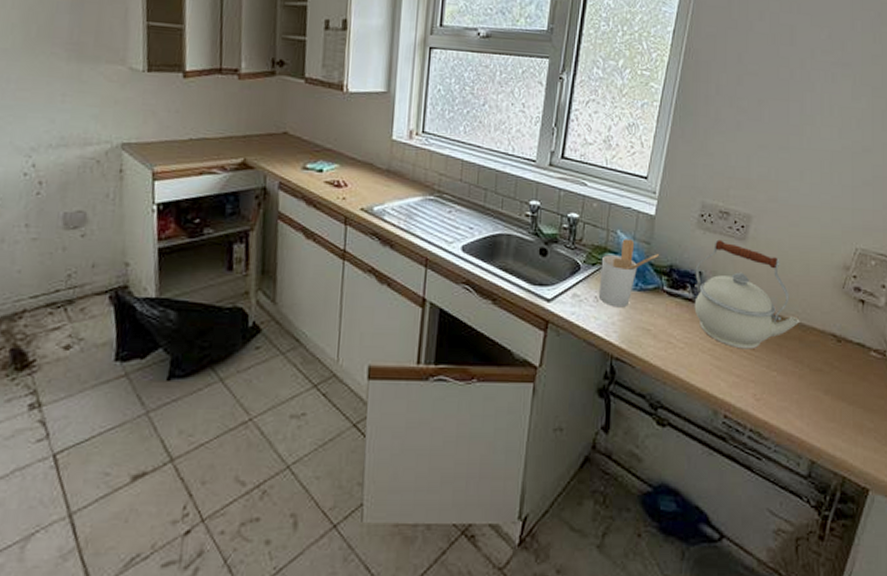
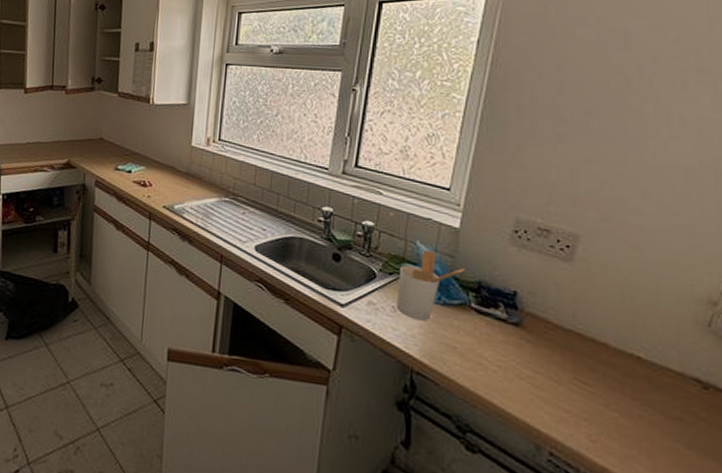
kettle: present [694,239,800,350] -> none [509,258,649,384]

